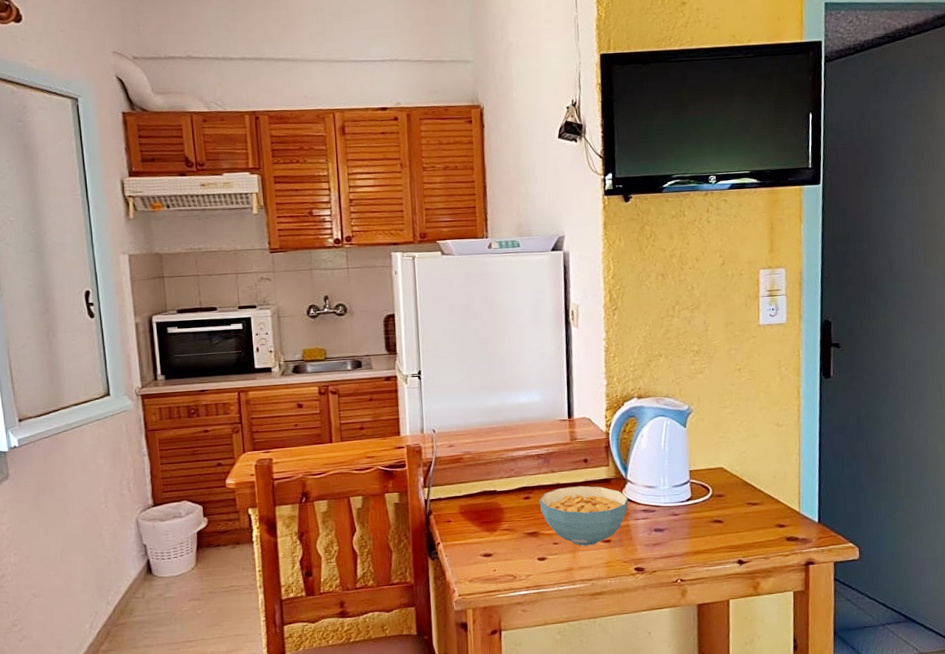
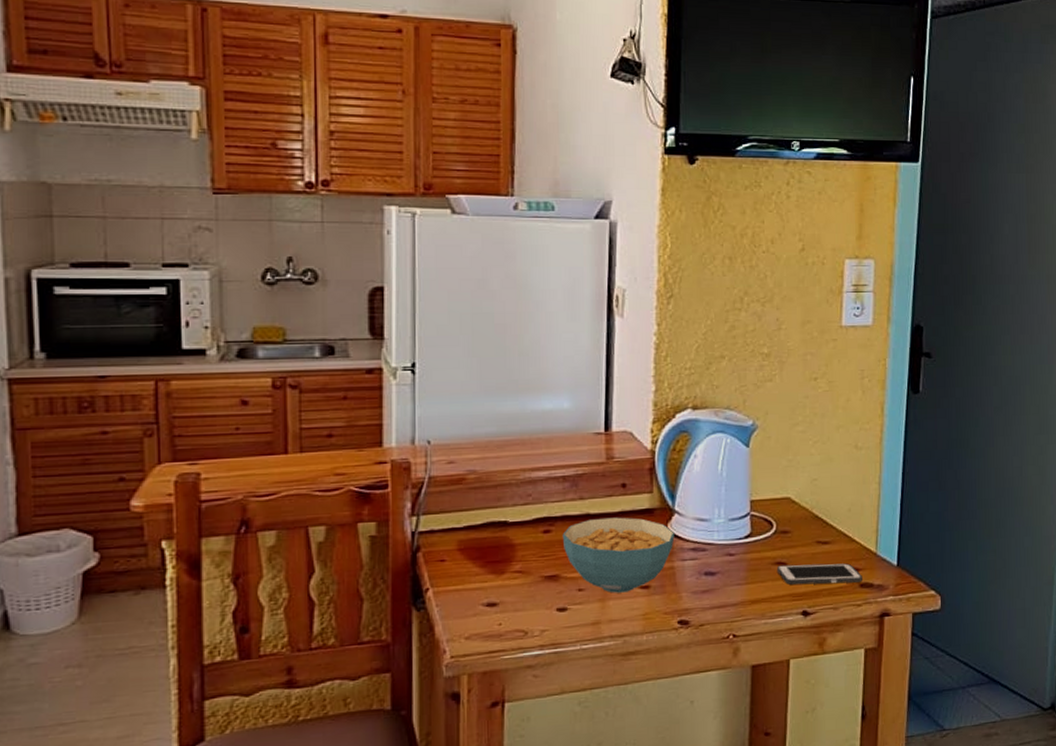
cell phone: none [714,521,789,539] -> present [776,563,862,585]

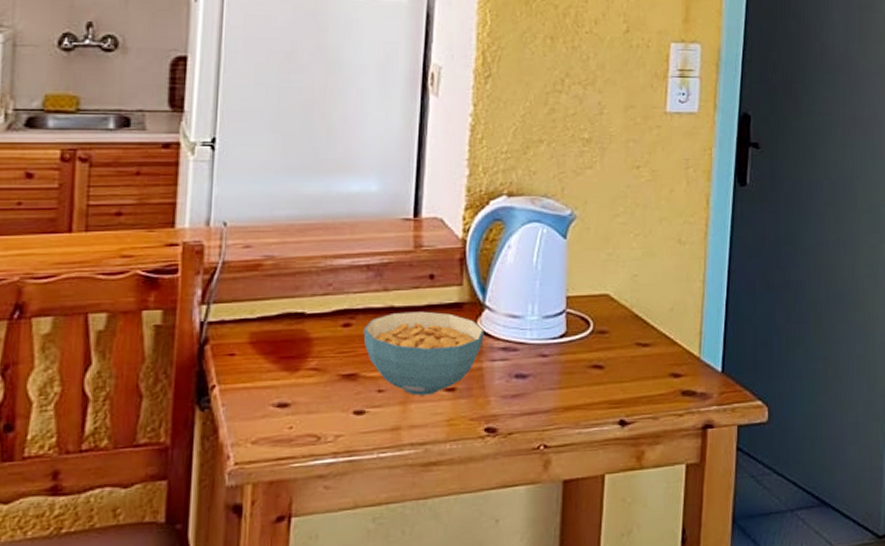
cell phone: present [776,563,862,585] -> none [592,367,684,391]

